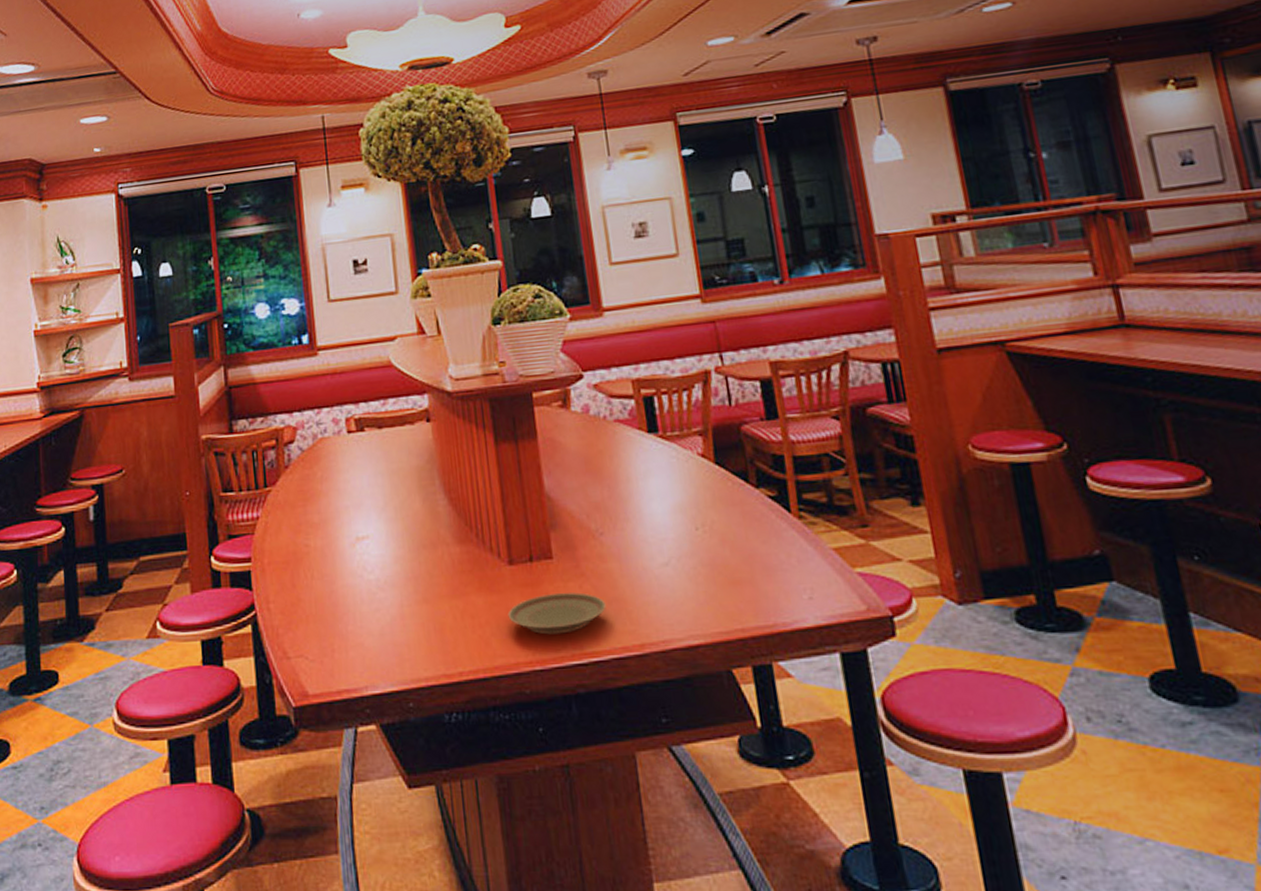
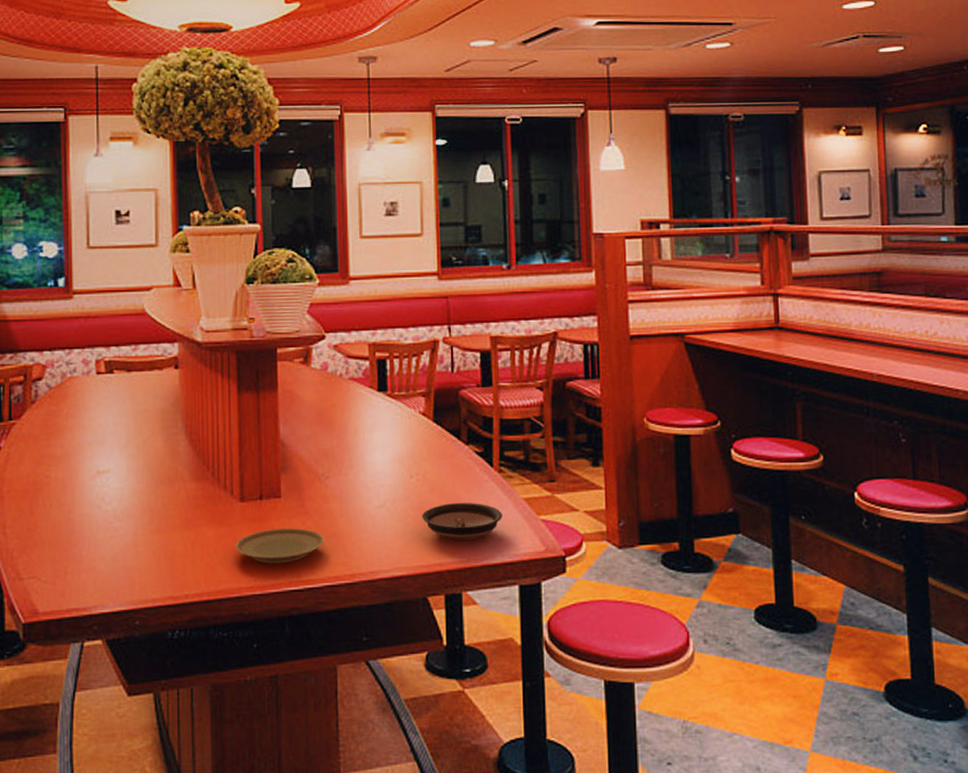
saucer: none [713,555,810,601] -> present [421,502,502,541]

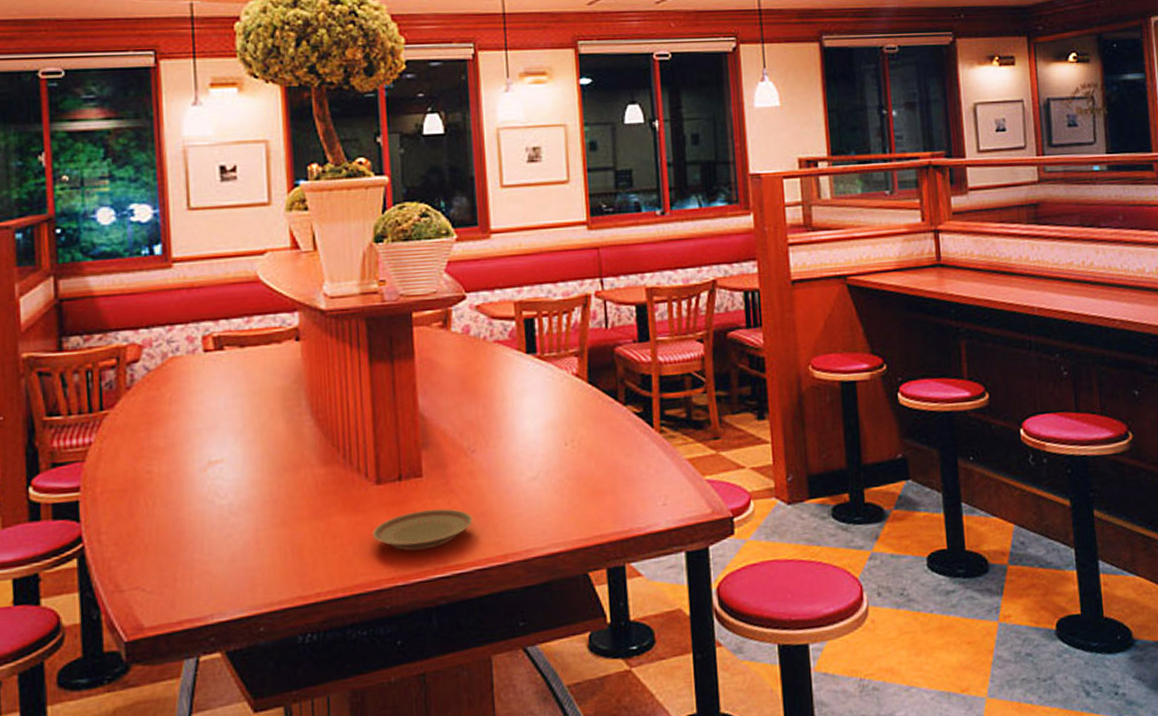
saucer: present [421,502,502,541] -> none [578,467,665,509]

